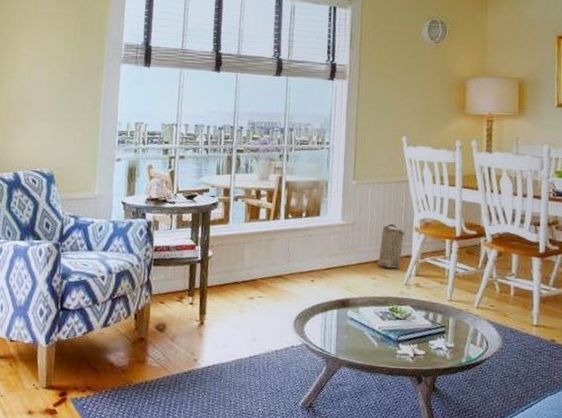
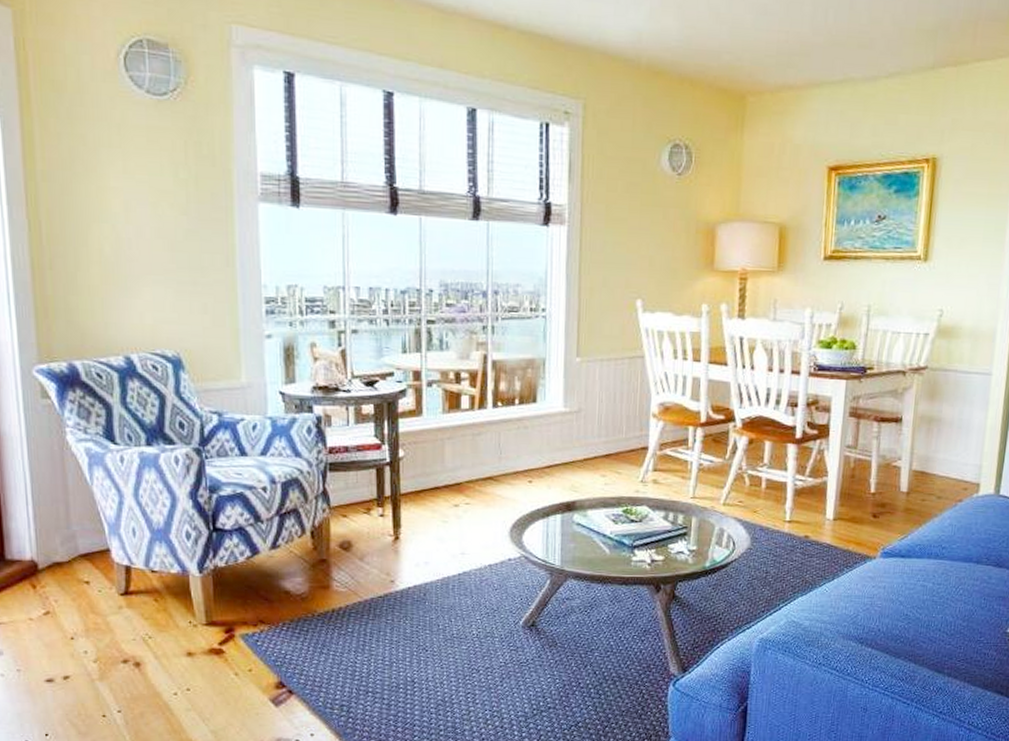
basket: present [377,223,405,269] -> none [607,409,641,464]

